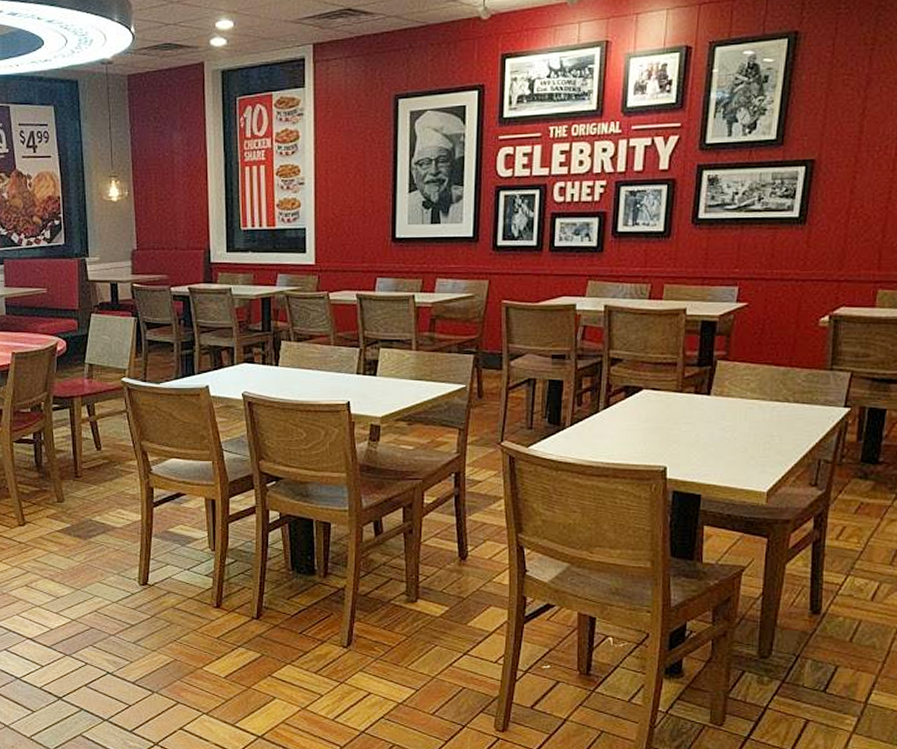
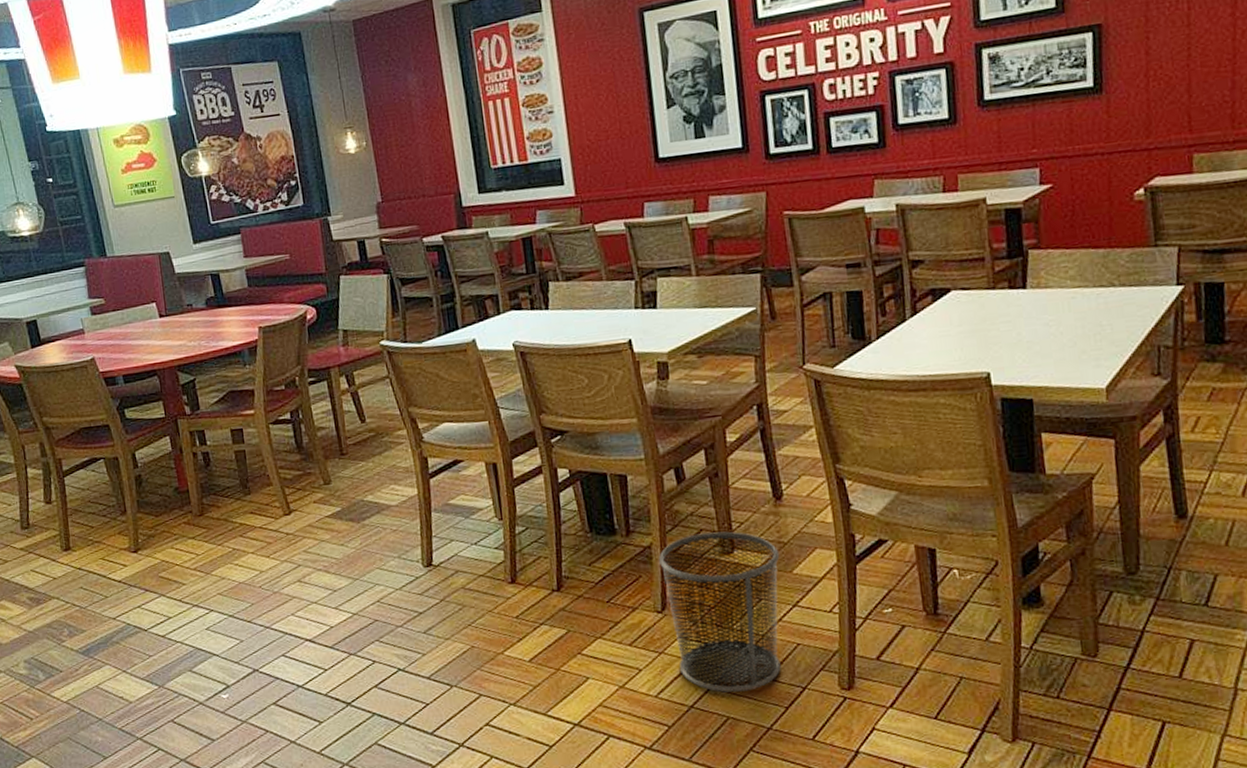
waste bin: none [349,582,458,723] -> present [658,531,781,693]

